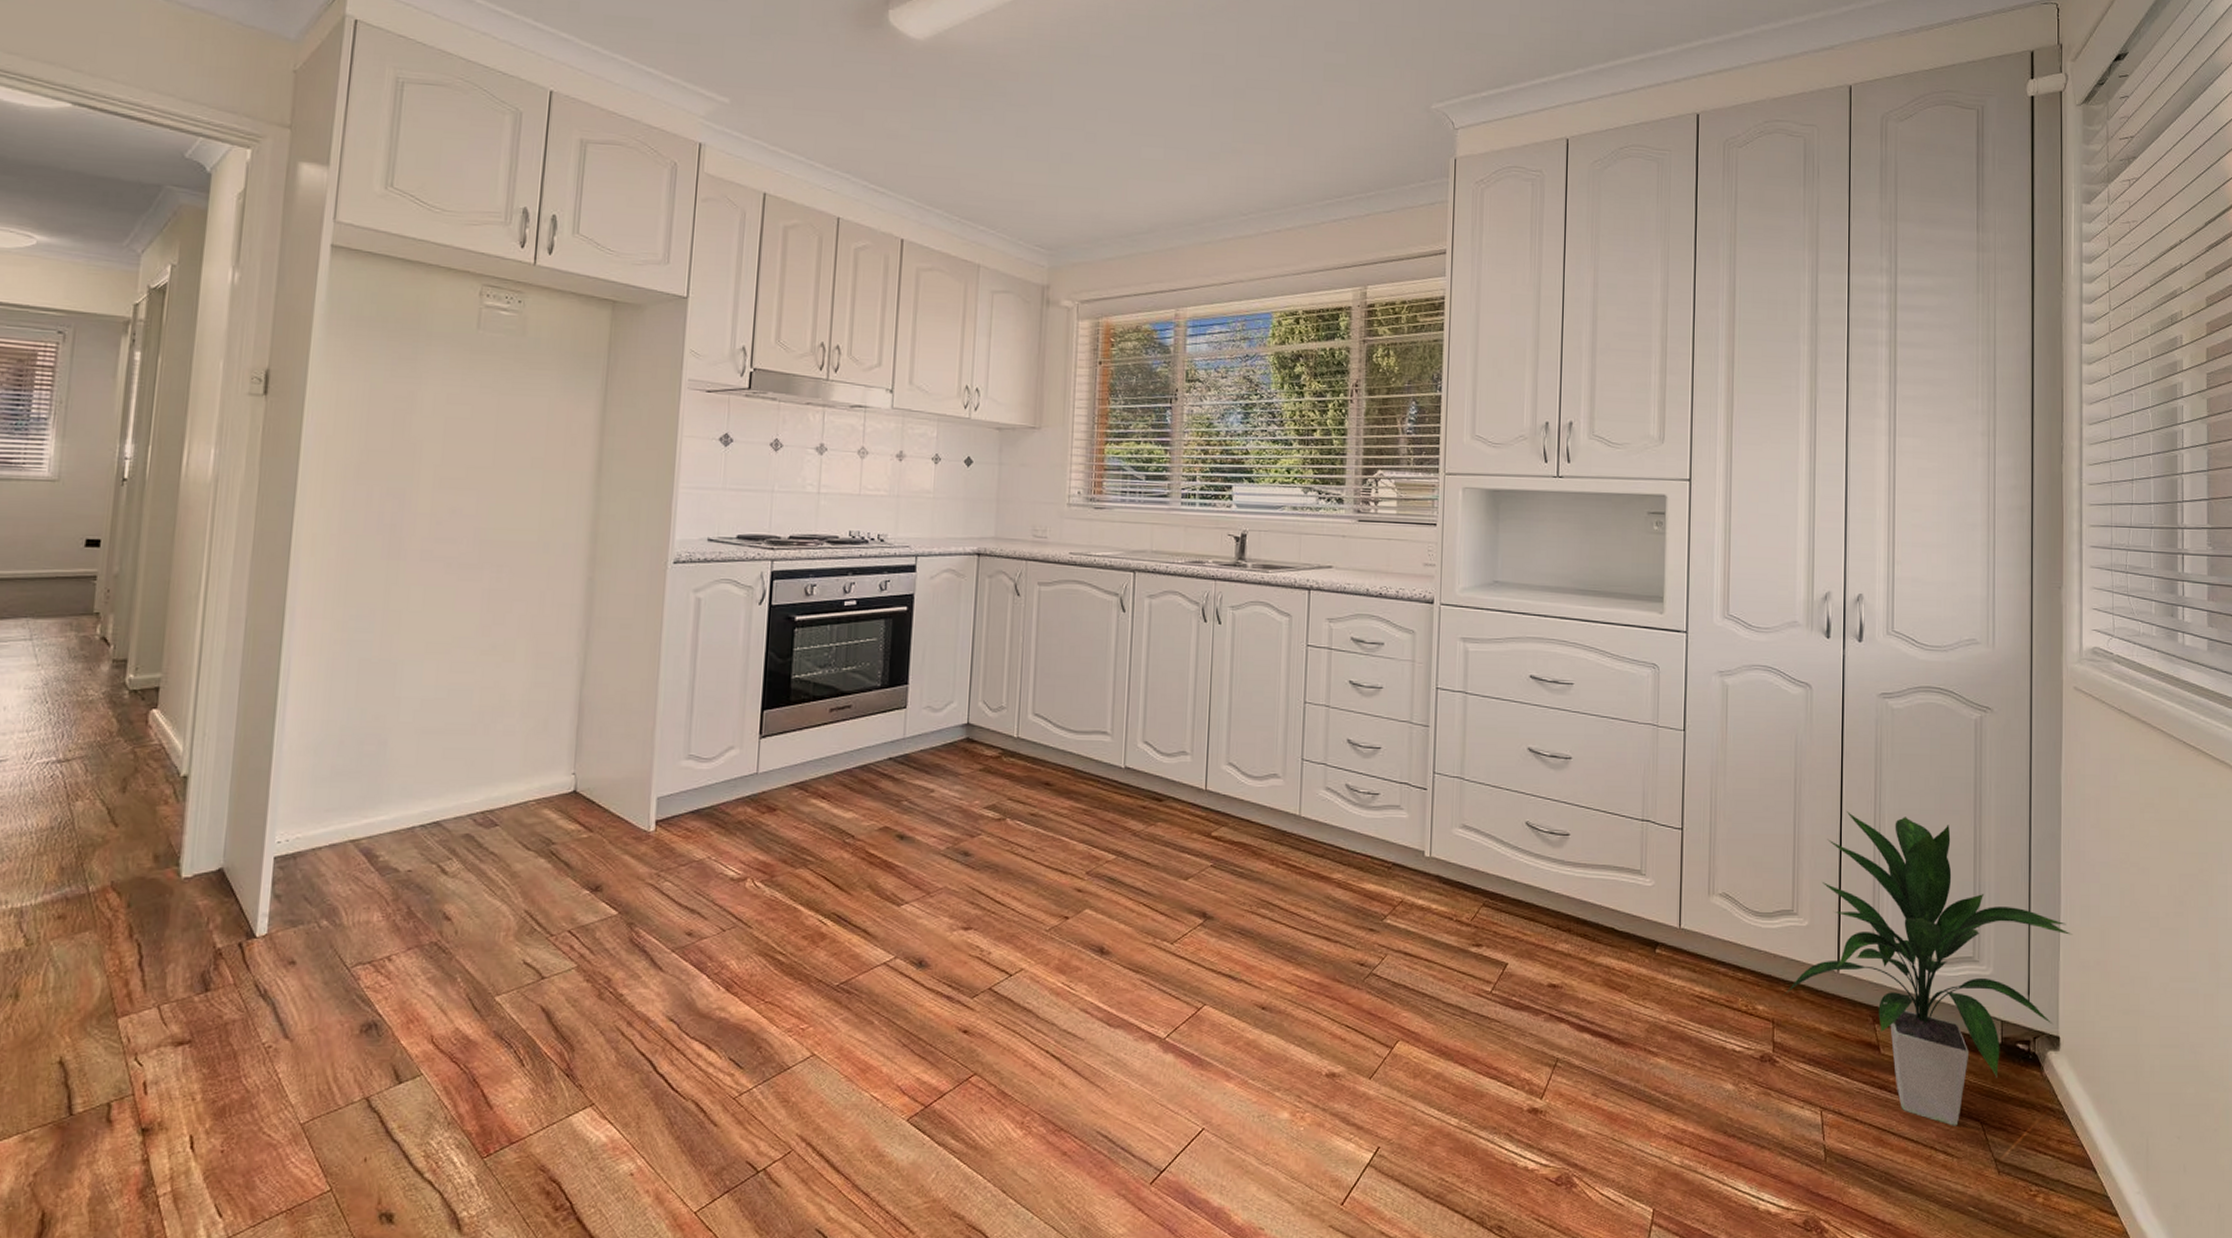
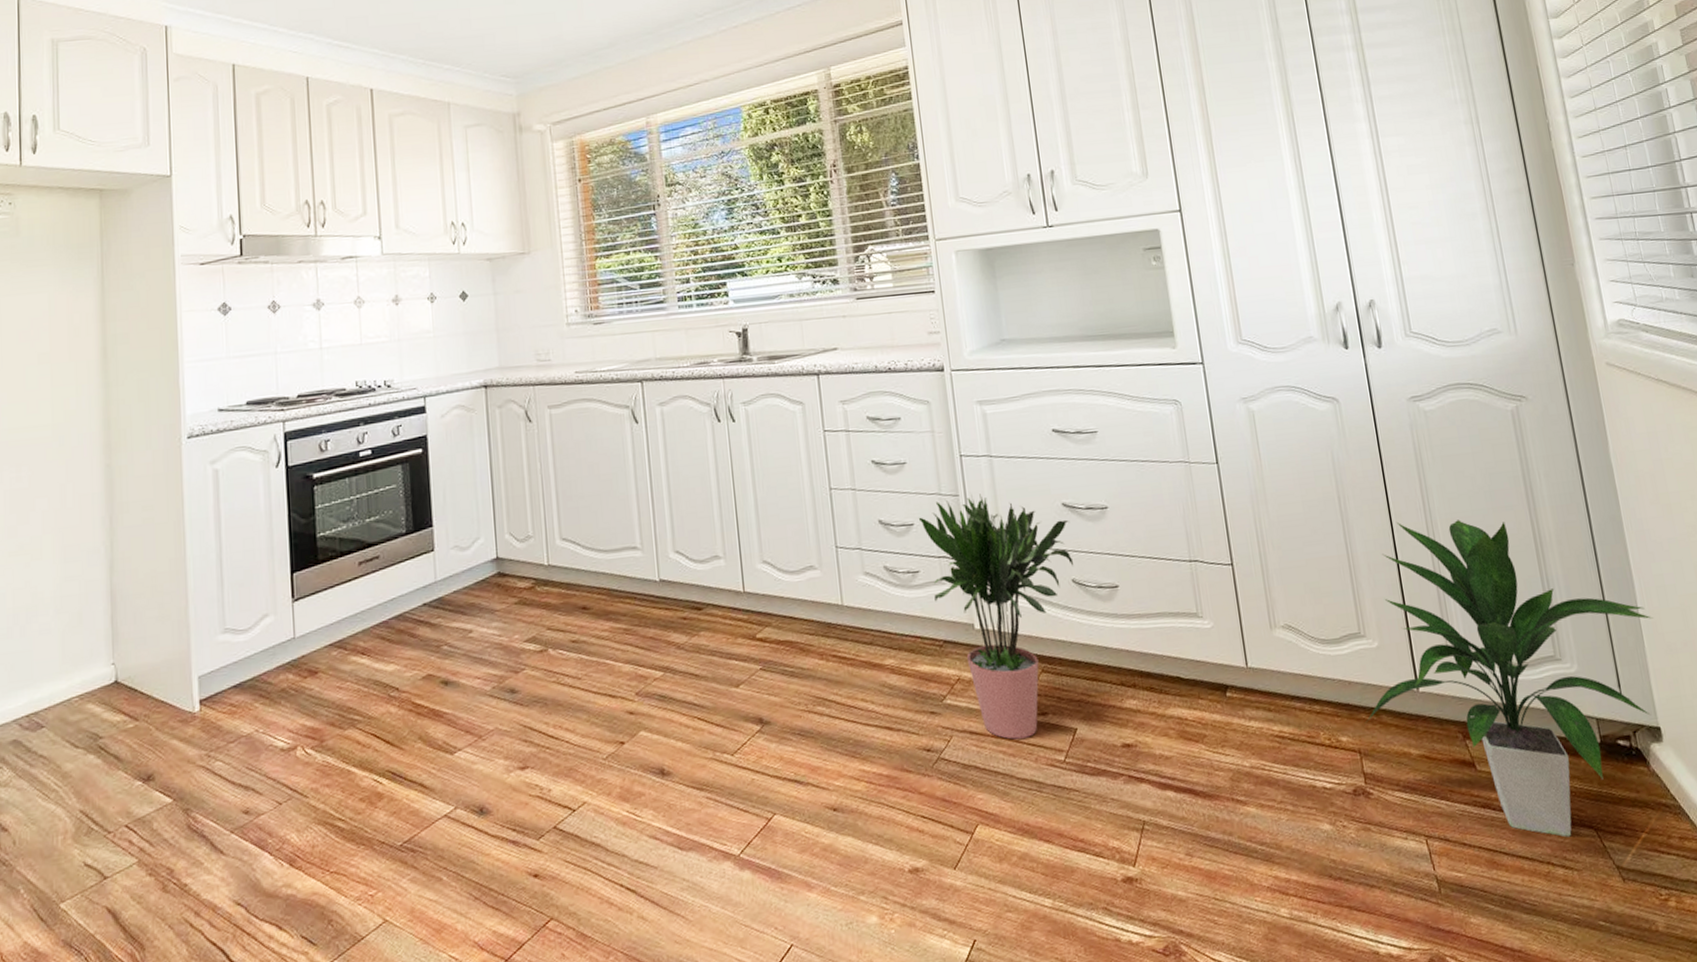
potted plant: none [1386,727,1532,966] -> present [918,494,1073,740]

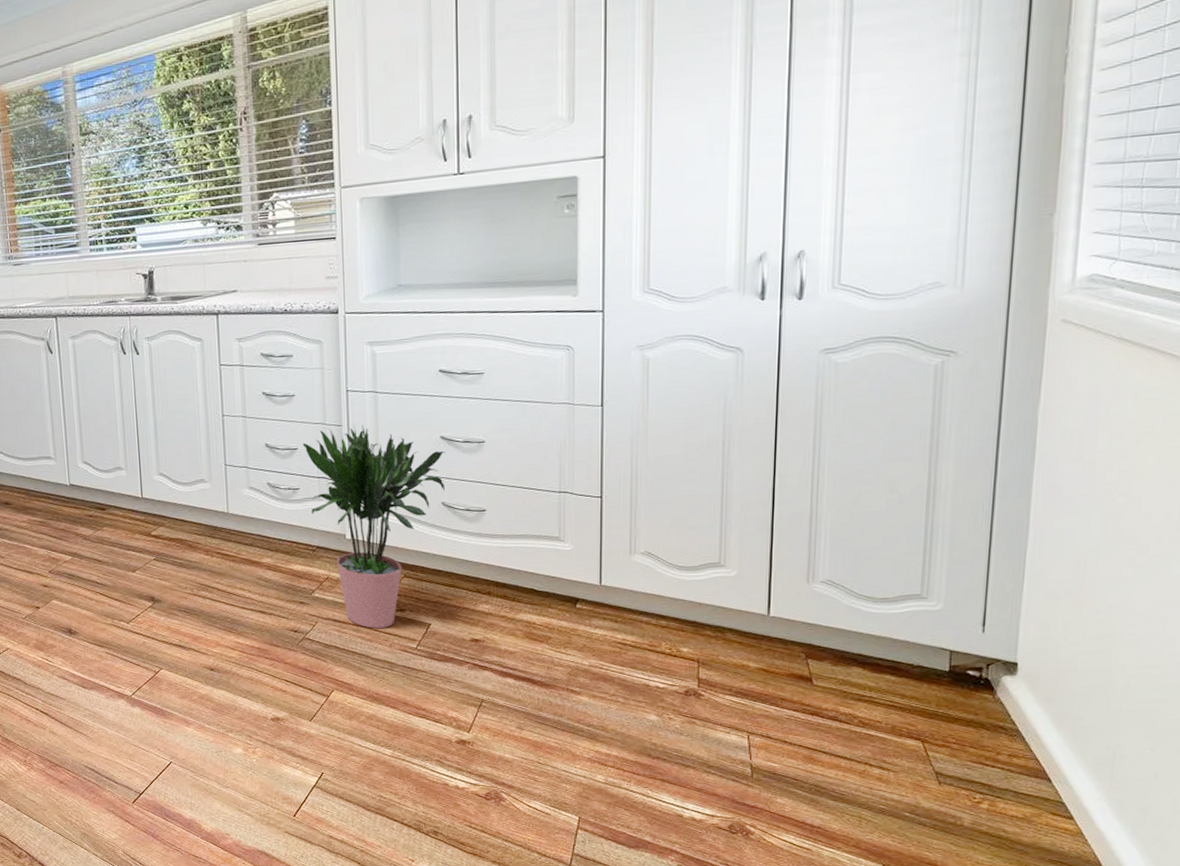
indoor plant: present [1367,520,1653,838] -> none [712,466,1040,745]

